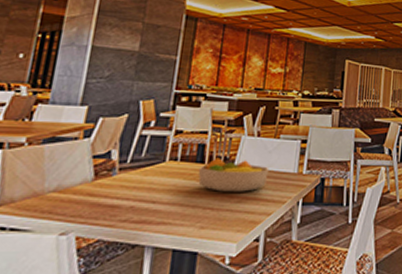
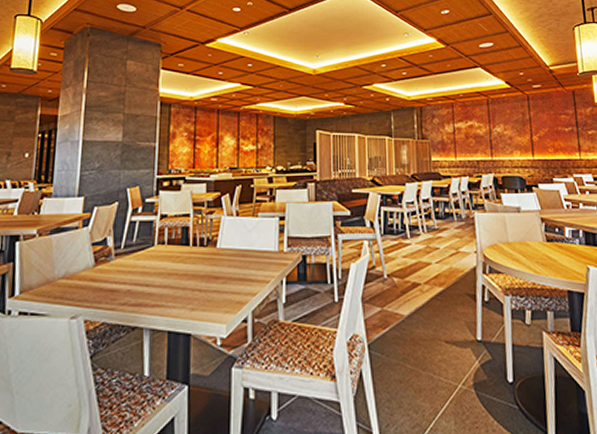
fruit bowl: present [198,158,269,192] -> none [184,239,250,273]

